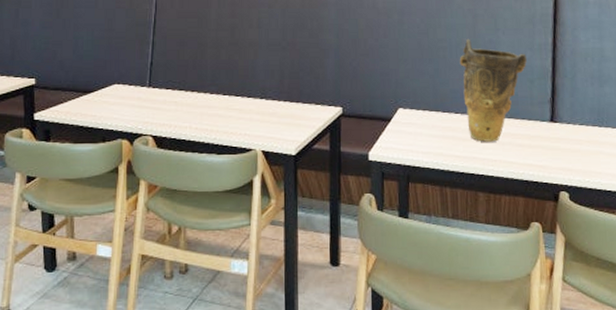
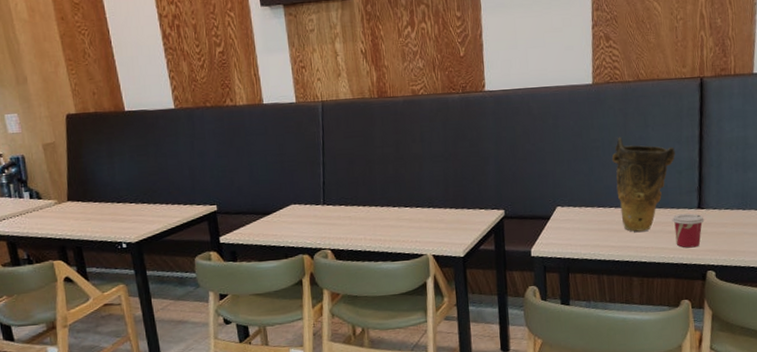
cup: none [522,126,558,164] -> present [672,213,705,248]

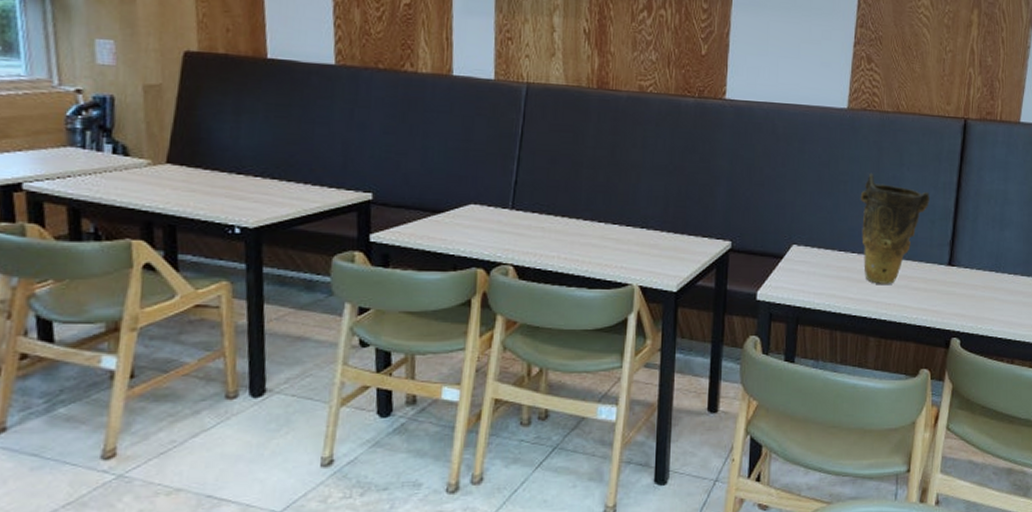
cup: present [672,213,705,248] -> none [919,269,954,309]

